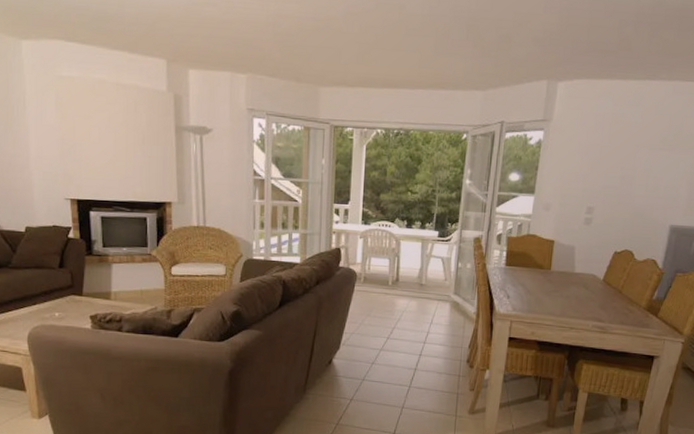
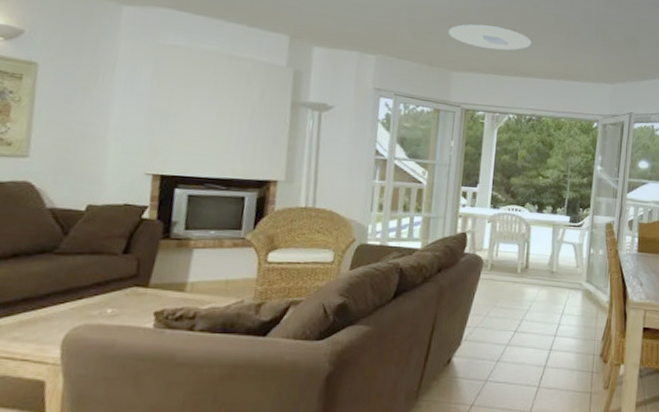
ceiling light: none [313,33,399,61] -> present [448,24,532,51]

